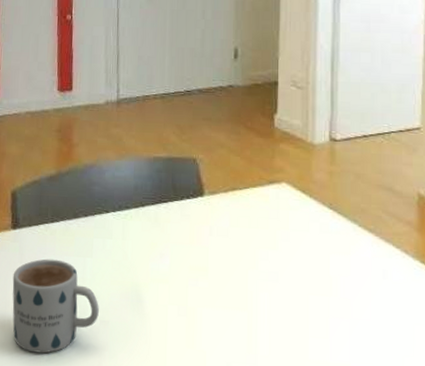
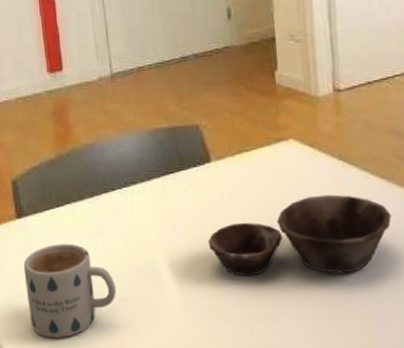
bowl: none [193,241,376,323] -> present [208,194,392,276]

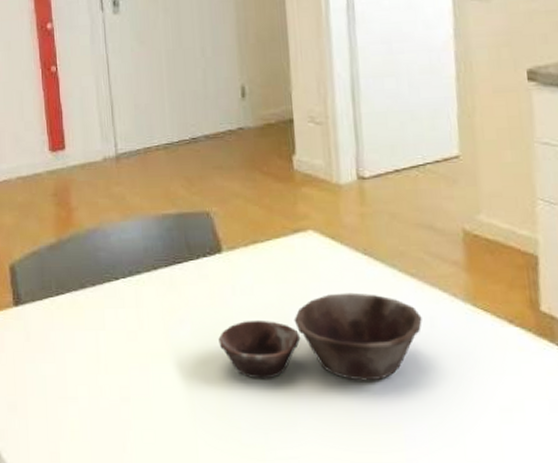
mug: present [23,243,116,338] -> none [20,335,118,438]

